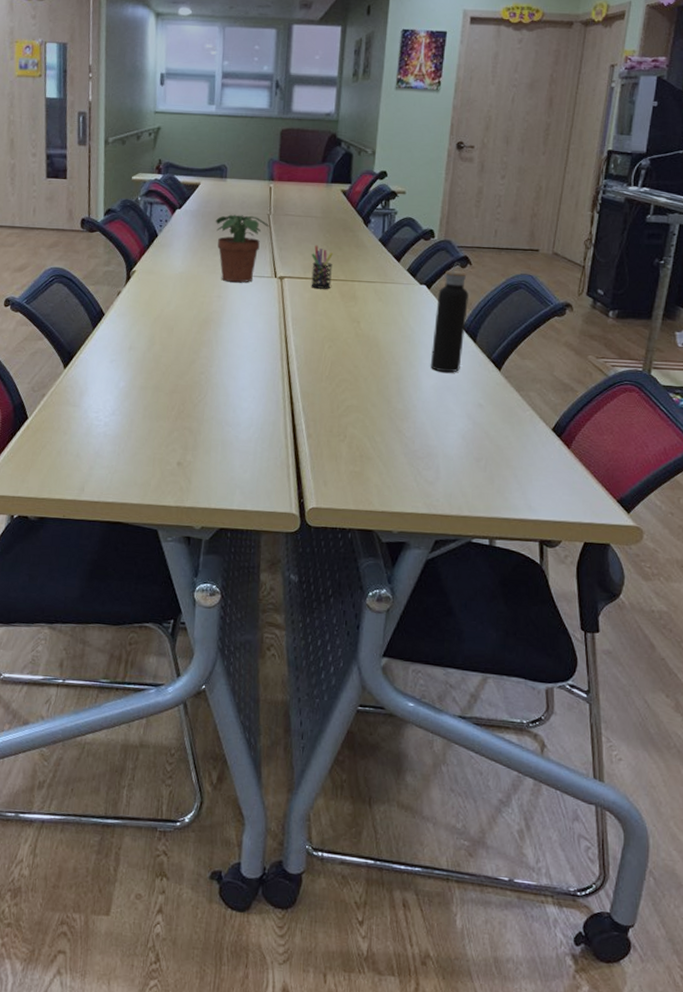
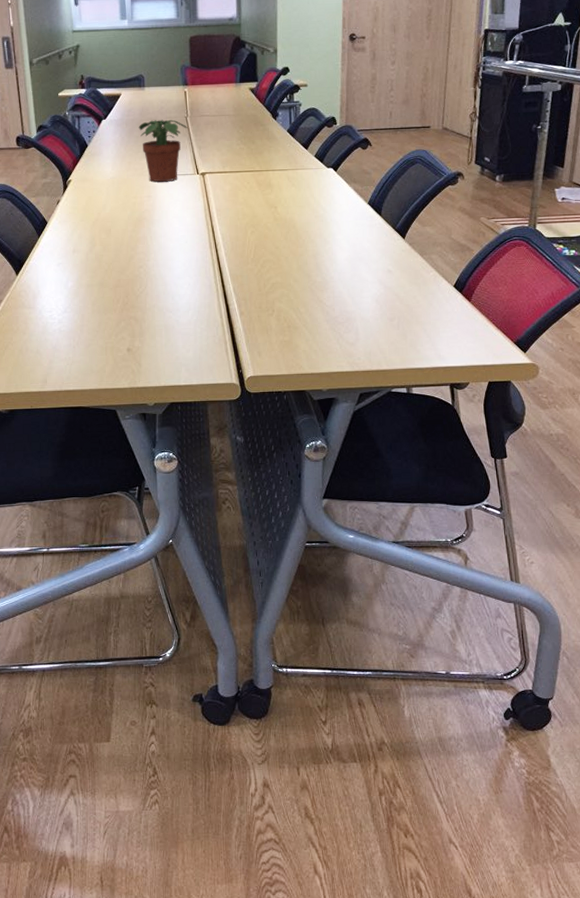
pen holder: present [311,245,333,289] -> none [228,141,248,181]
water bottle: present [430,262,469,373] -> none [342,144,372,245]

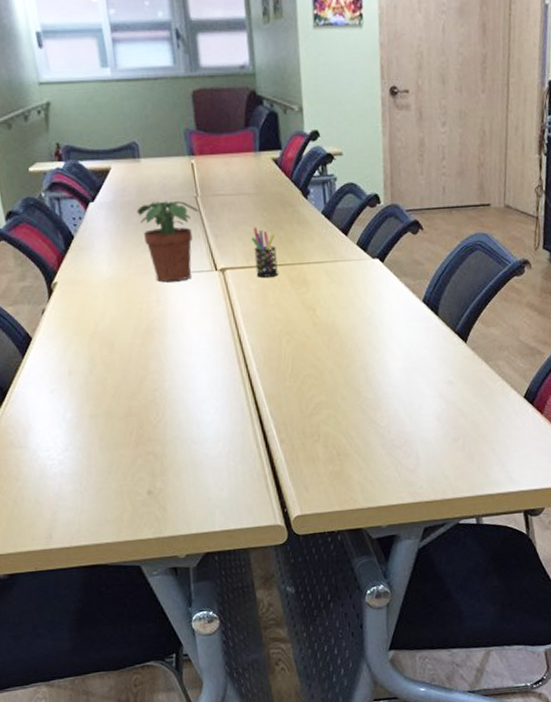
pen holder: none [228,141,248,181] -> present [251,227,278,278]

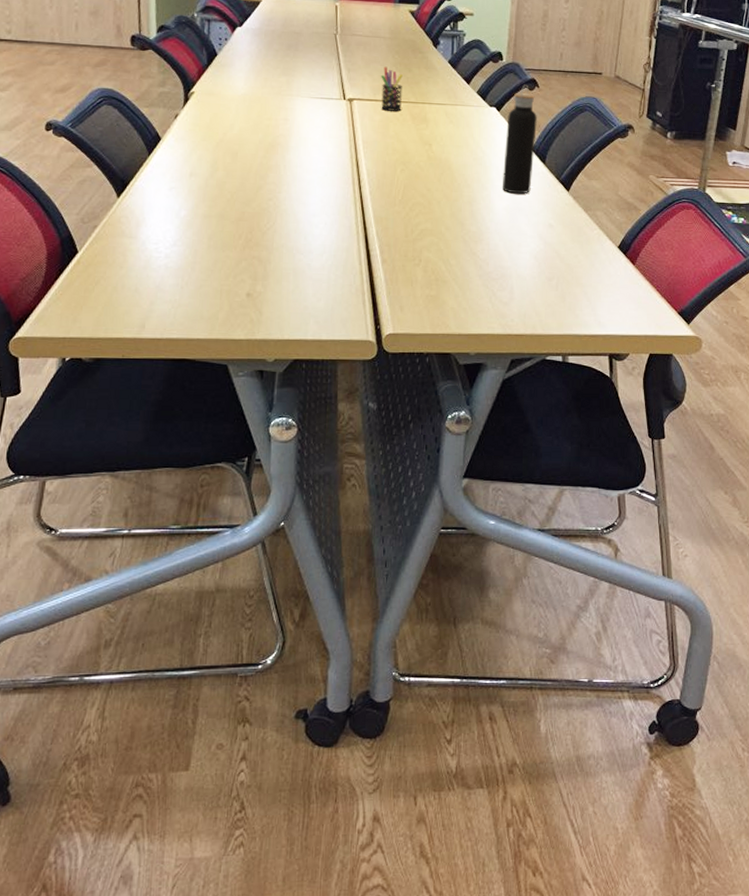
potted plant: present [136,200,199,282] -> none [279,33,336,105]
water bottle: none [393,228,426,353] -> present [501,84,537,194]

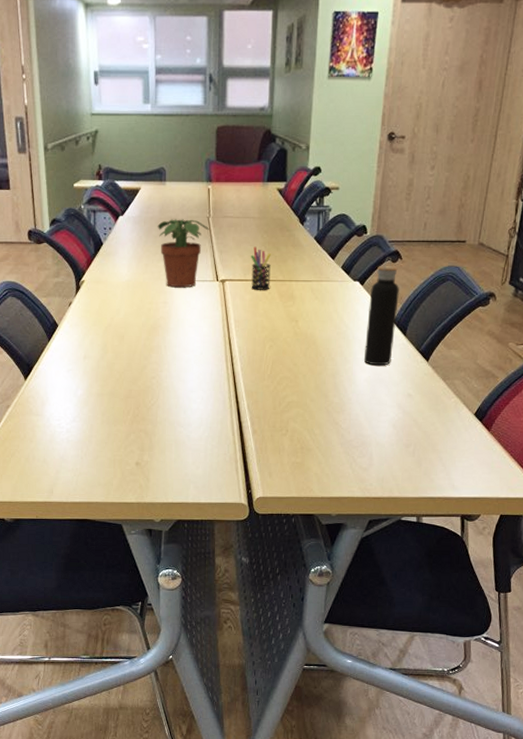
potted plant: none [279,33,336,105] -> present [157,219,209,288]

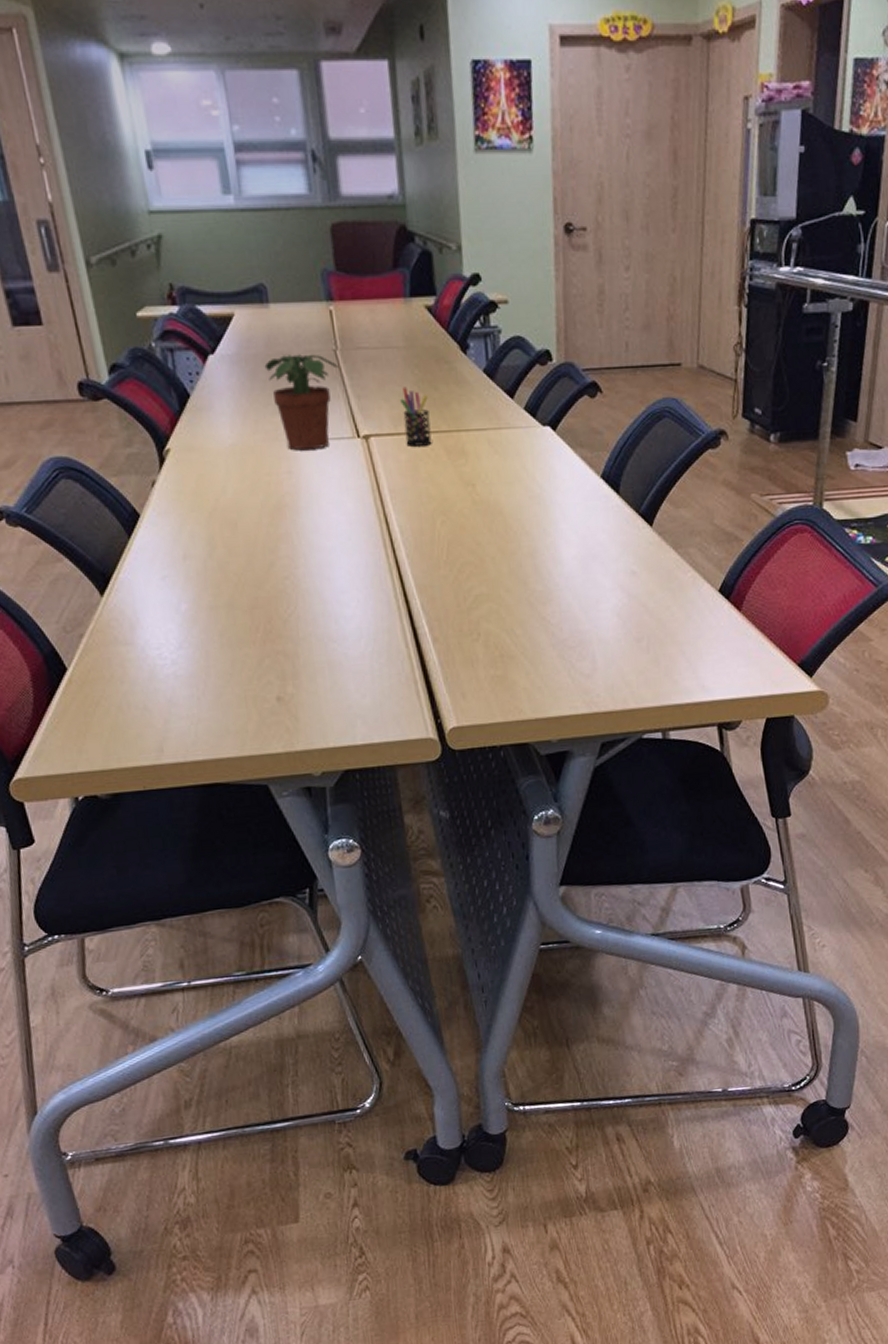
water bottle: present [363,257,399,366] -> none [566,390,605,537]

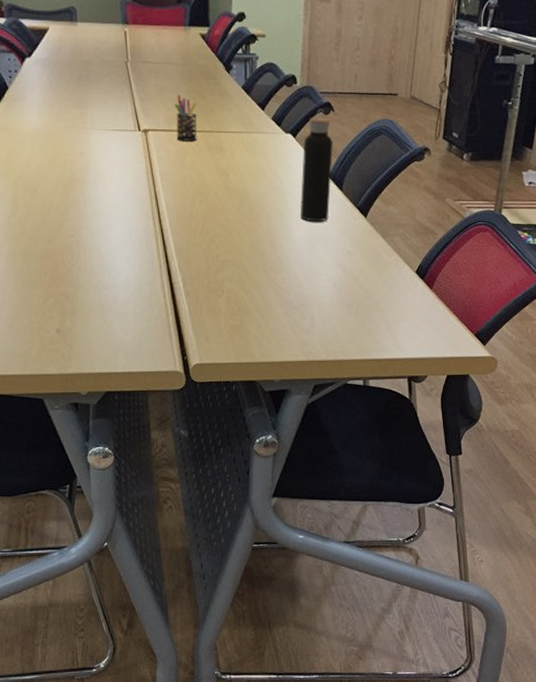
potted plant: present [264,354,338,451] -> none [69,63,128,138]
water bottle: none [566,390,605,537] -> present [300,109,333,222]

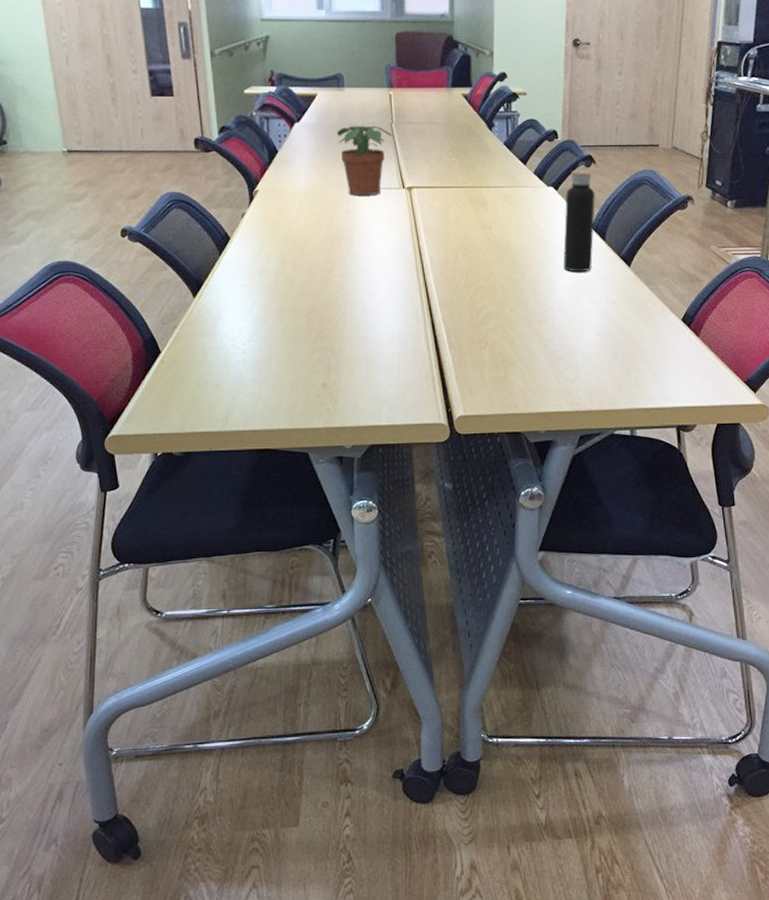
potted plant: none [69,63,128,138] -> present [336,125,393,196]
pen holder: present [175,94,197,141] -> none [438,152,460,197]

